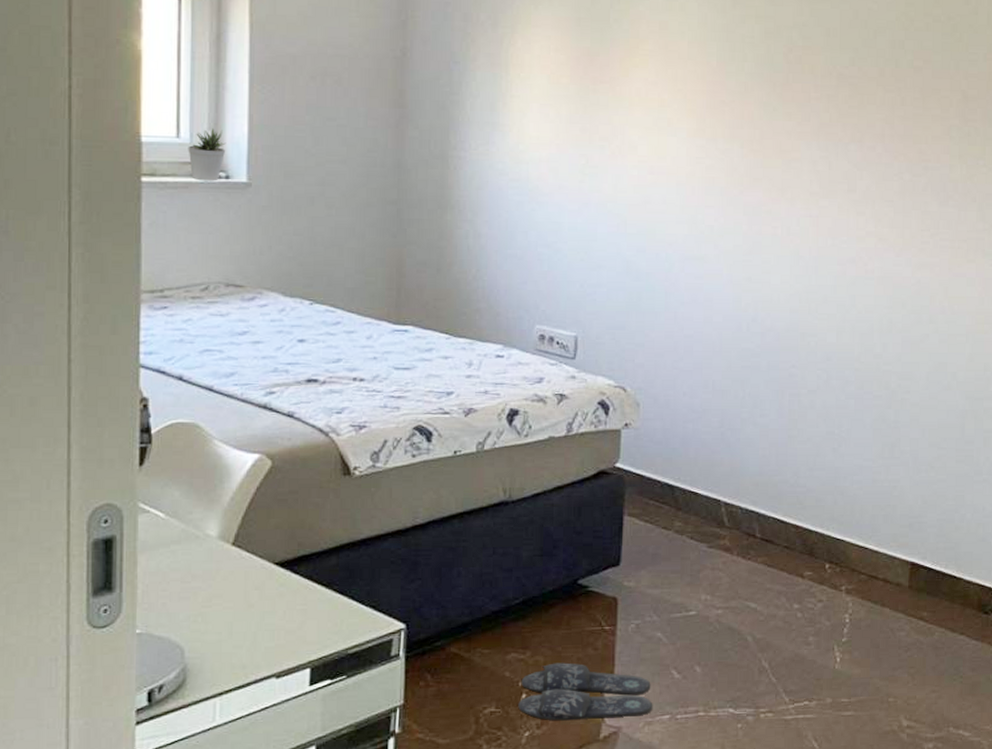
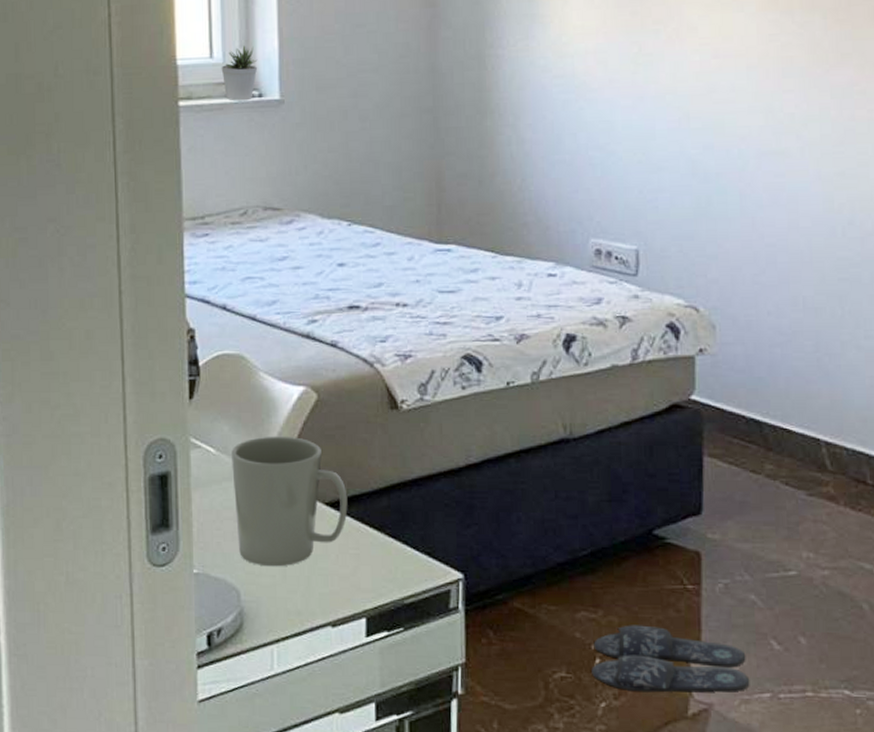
mug: none [181,500,298,624] -> present [232,436,348,567]

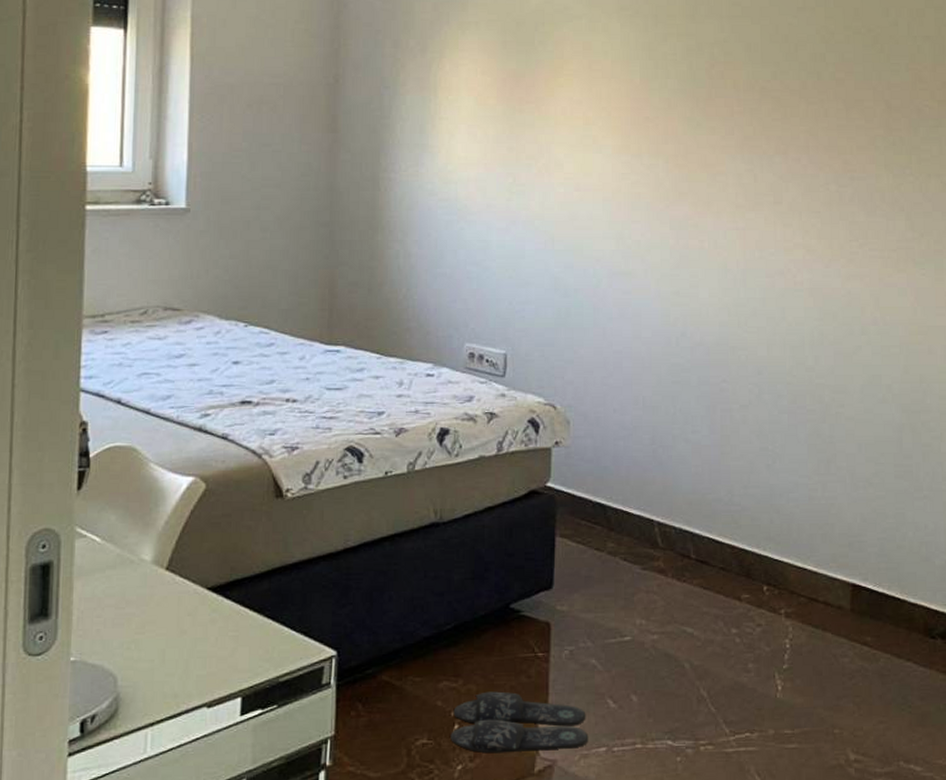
potted plant: present [221,45,258,101] -> none [130,157,167,208]
mug: present [232,436,348,567] -> none [116,524,230,652]

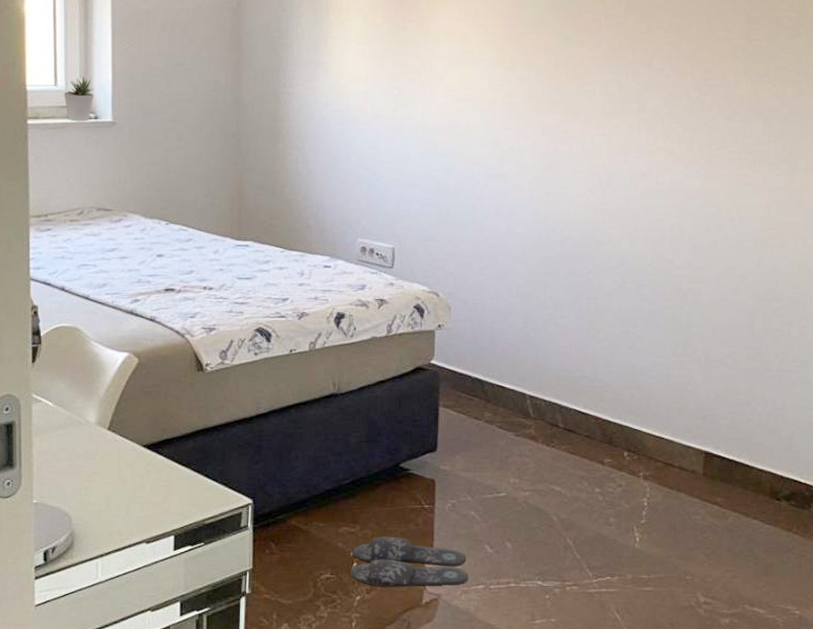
potted plant: none [130,157,167,208] -> present [64,76,95,122]

